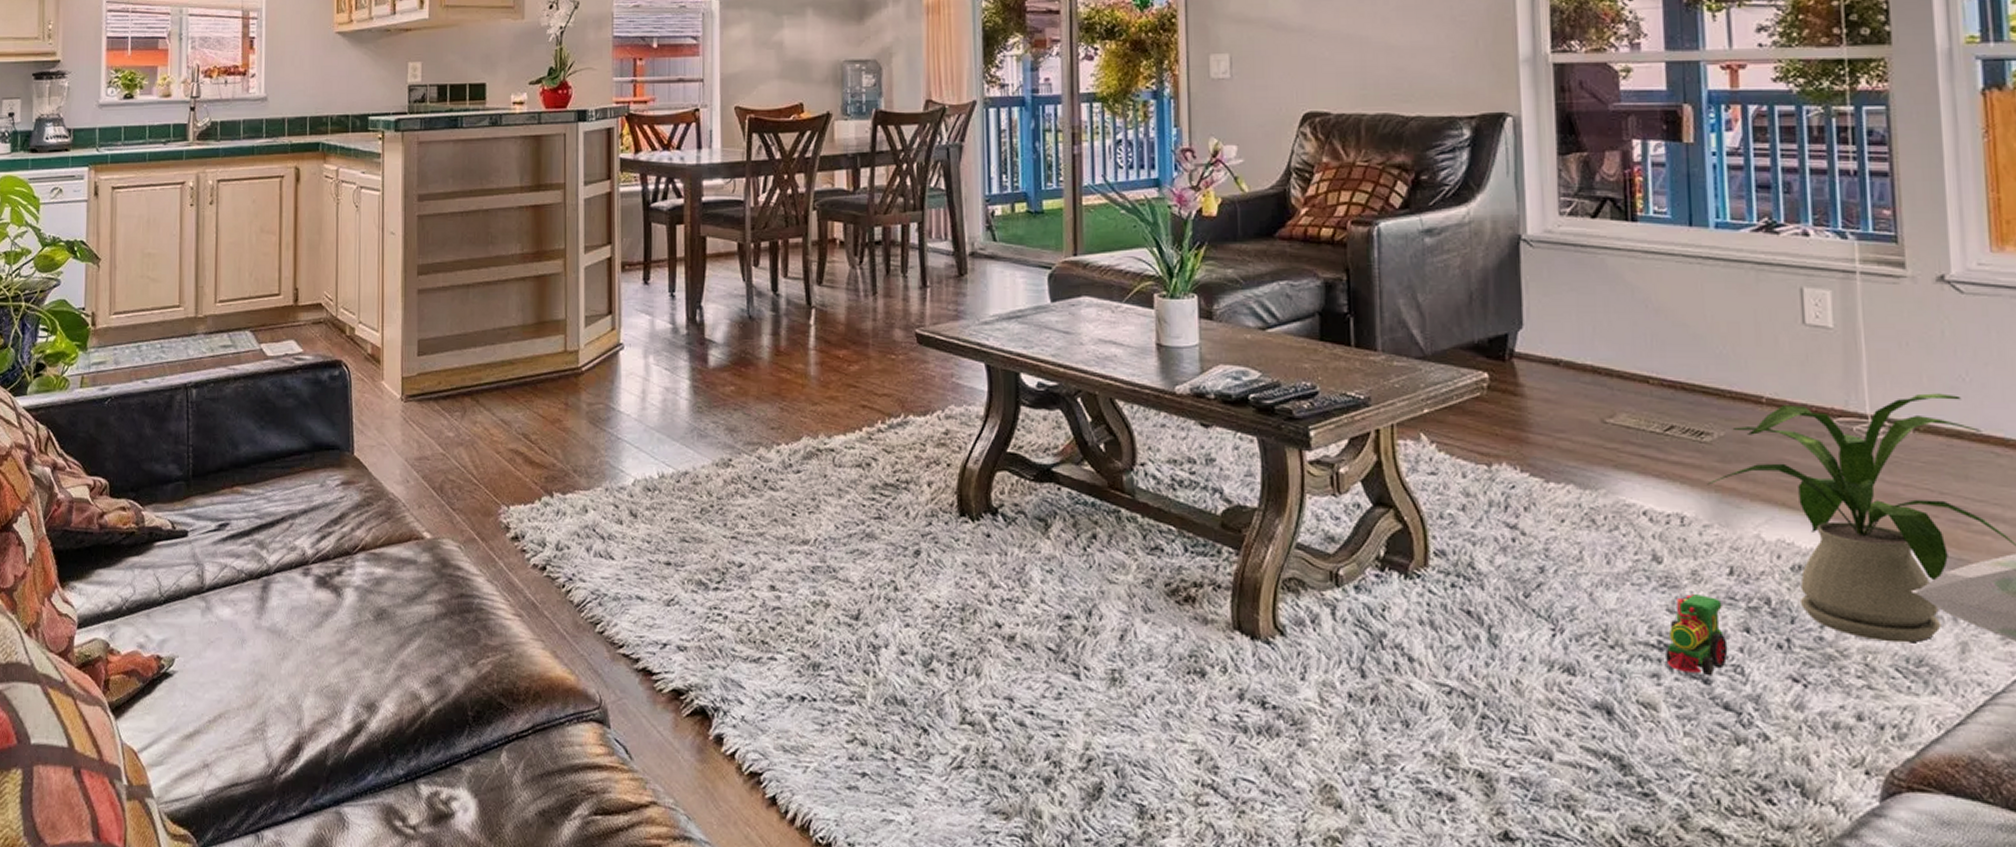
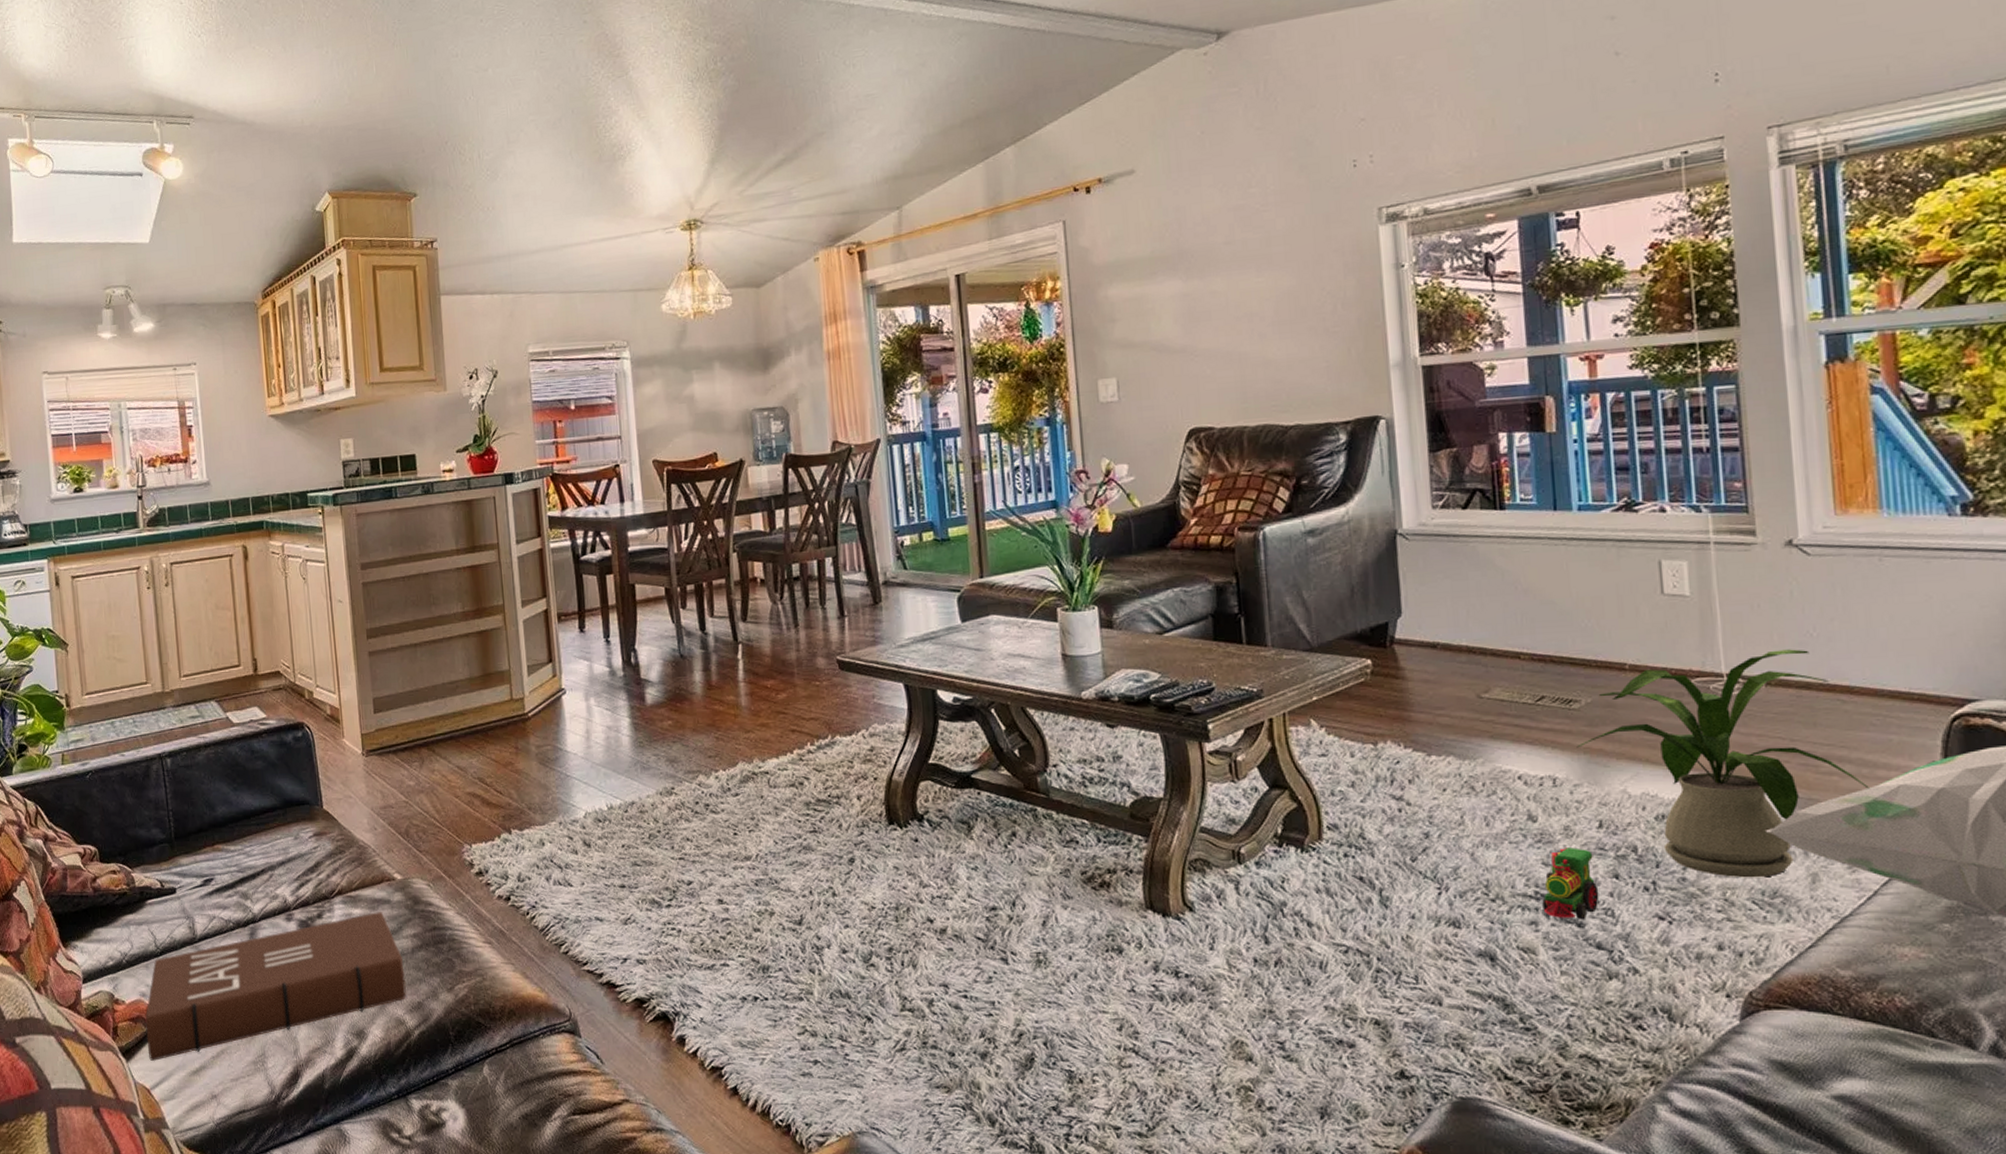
book: none [139,573,425,722] -> present [145,912,406,1062]

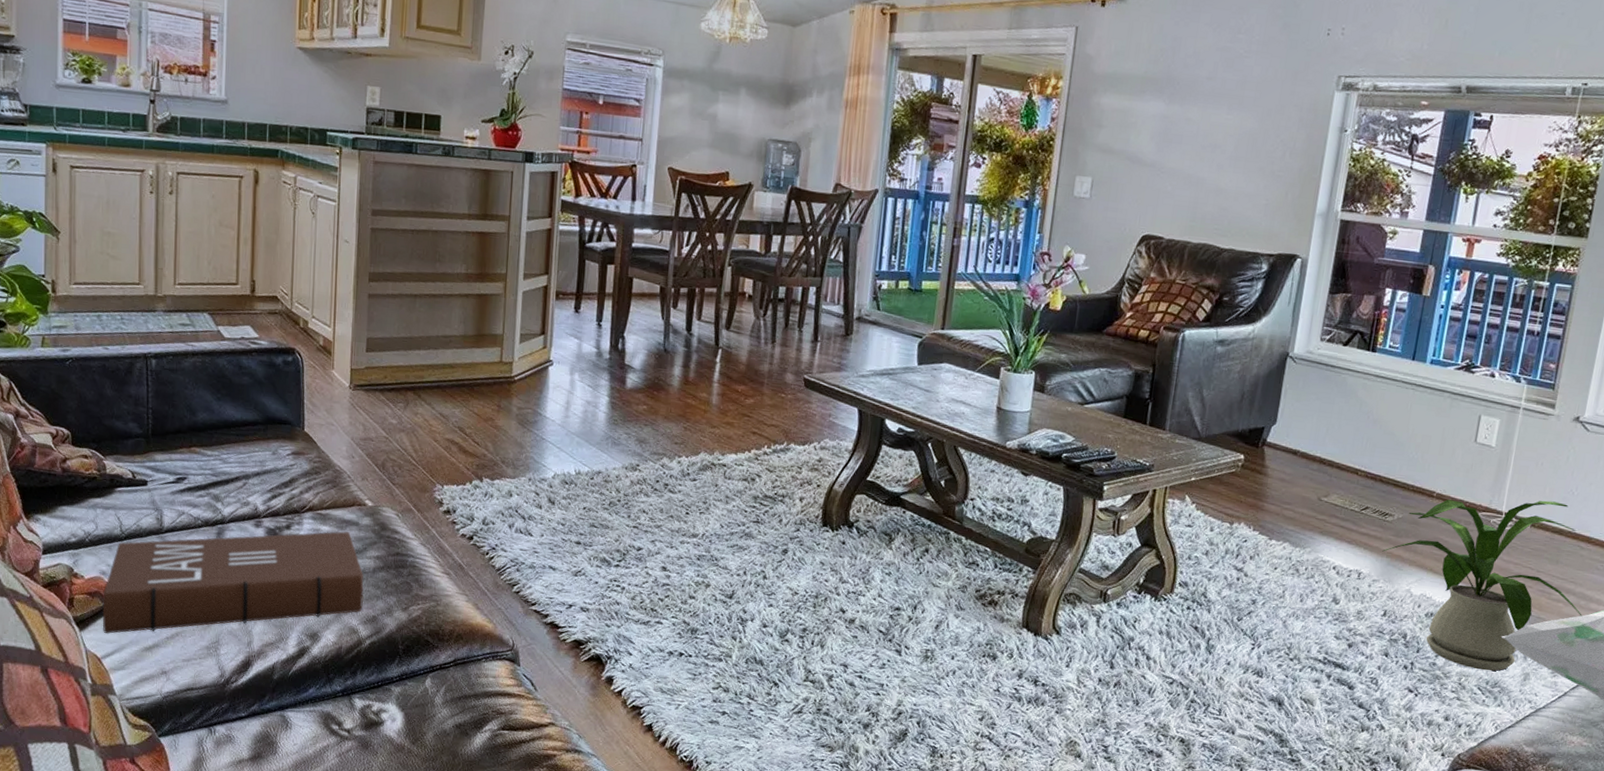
toy train: present [1542,847,1600,920] -> none [1326,627,1374,684]

